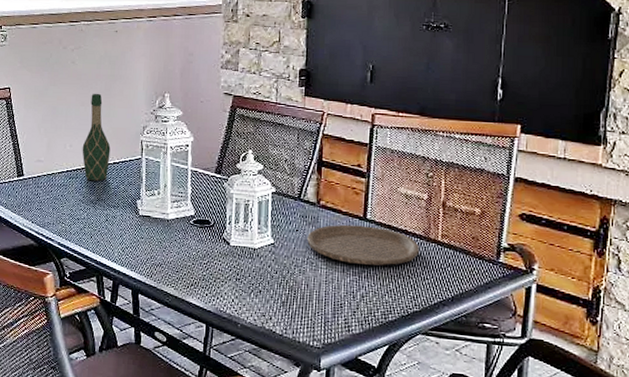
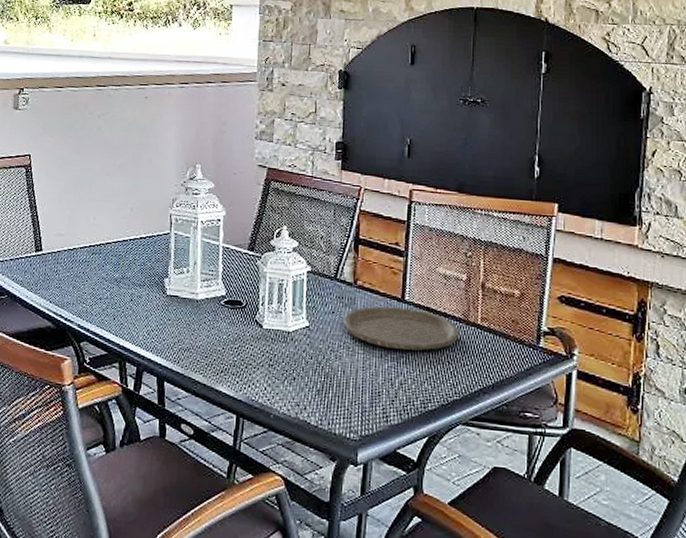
wine bottle: present [82,93,111,181] -> none [106,162,138,257]

